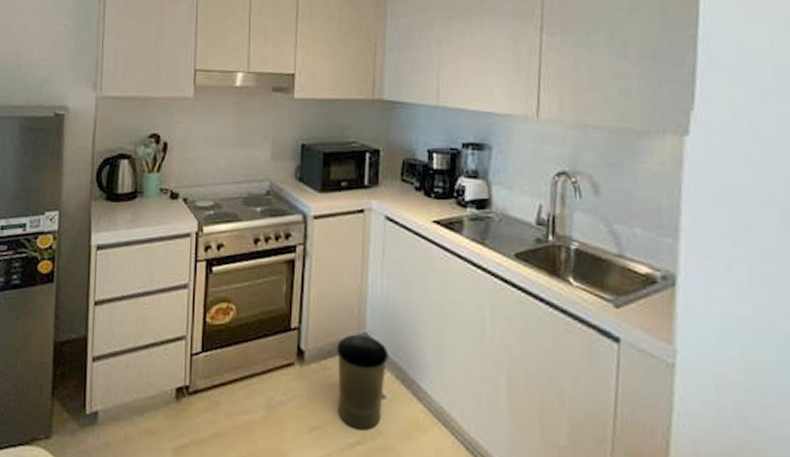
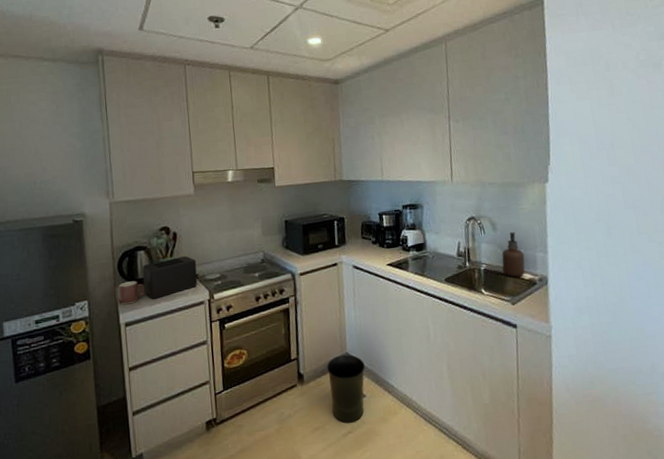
mug: none [92,195,124,223] -> present [117,280,145,305]
toaster: none [122,173,187,221] -> present [142,256,198,299]
soap dispenser: none [604,200,641,269] -> present [502,231,525,278]

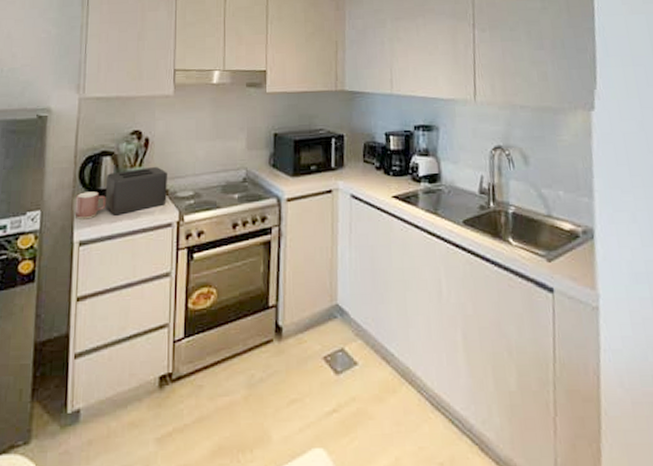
waste bin: present [327,354,365,423] -> none [312,306,359,398]
soap dispenser: present [502,231,525,278] -> none [535,167,565,227]

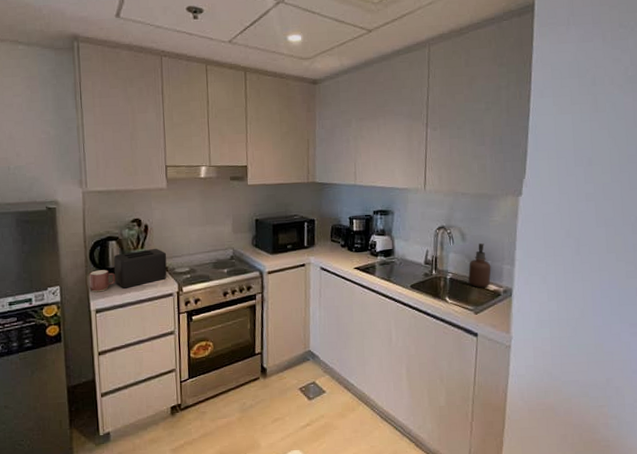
soap dispenser: none [535,167,565,227] -> present [468,243,491,288]

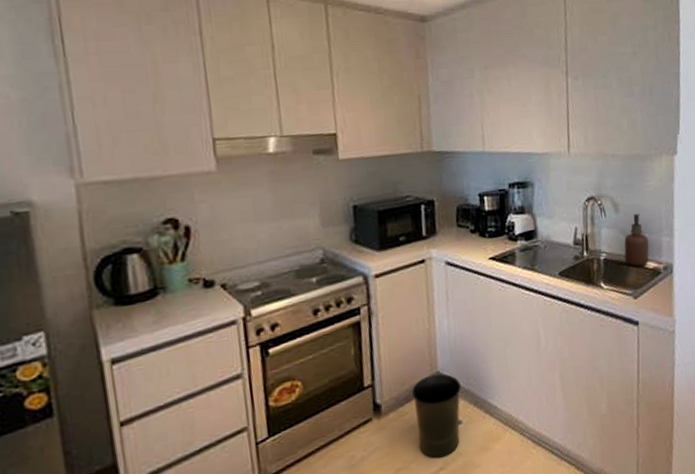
mug: present [88,269,115,293] -> none [94,297,142,335]
toaster: present [113,249,167,289] -> none [136,259,226,323]
waste bin: none [290,352,327,416] -> present [412,373,461,459]

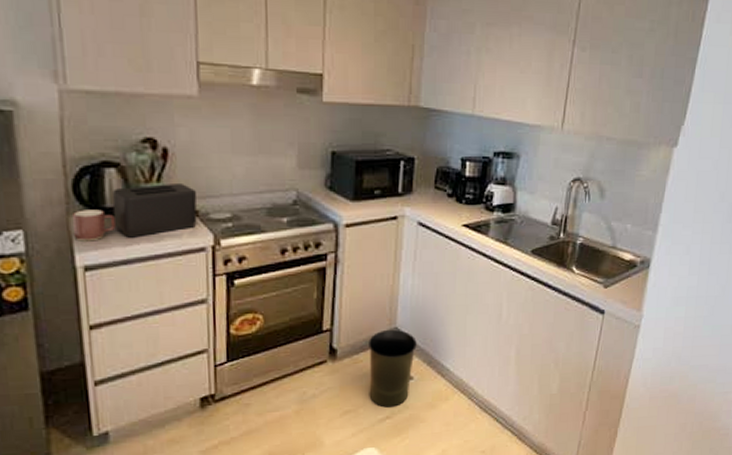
mug: none [94,297,142,335] -> present [71,209,116,242]
toaster: none [136,259,226,323] -> present [112,184,197,238]
soap dispenser: present [624,213,649,268] -> none [602,201,630,257]

